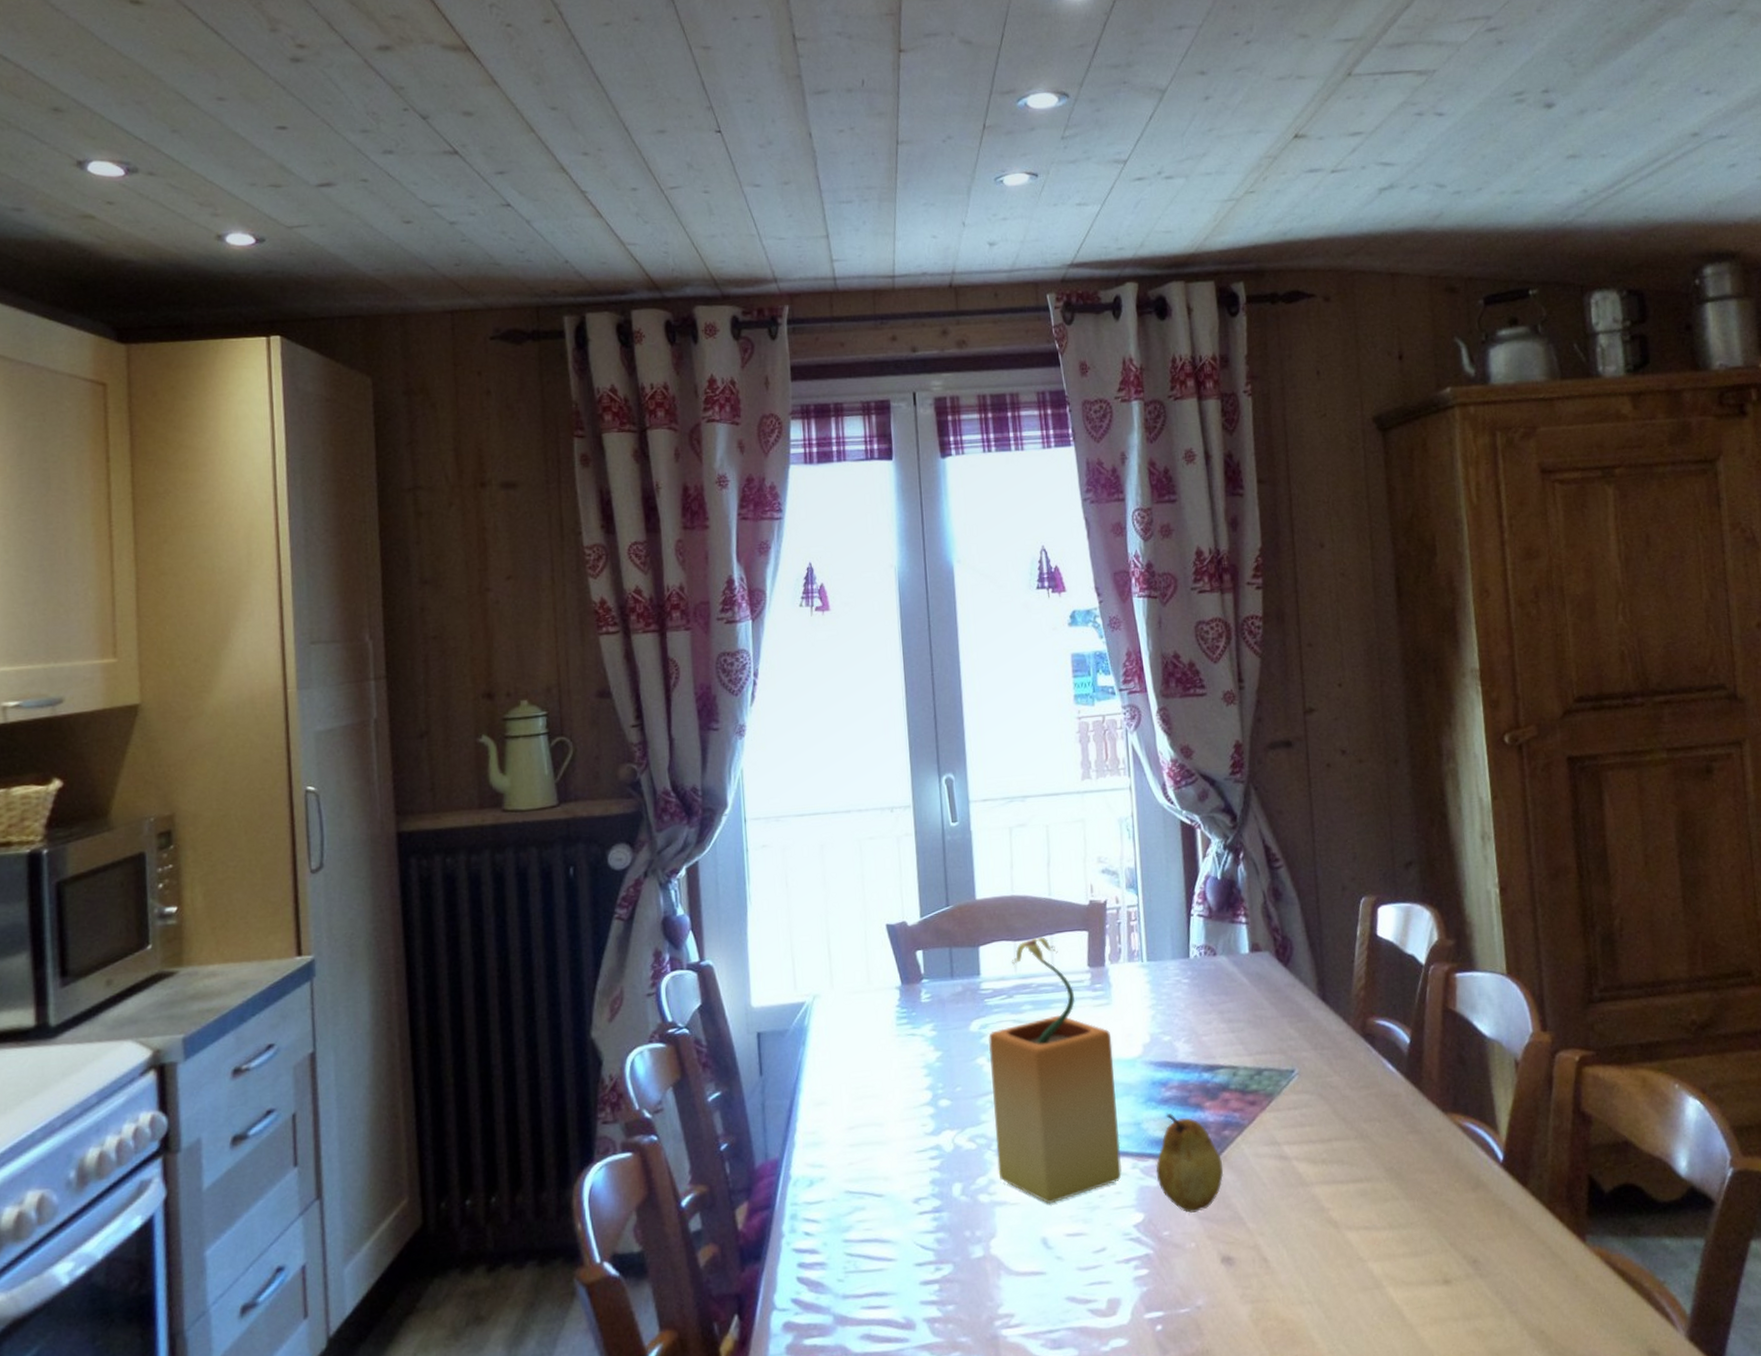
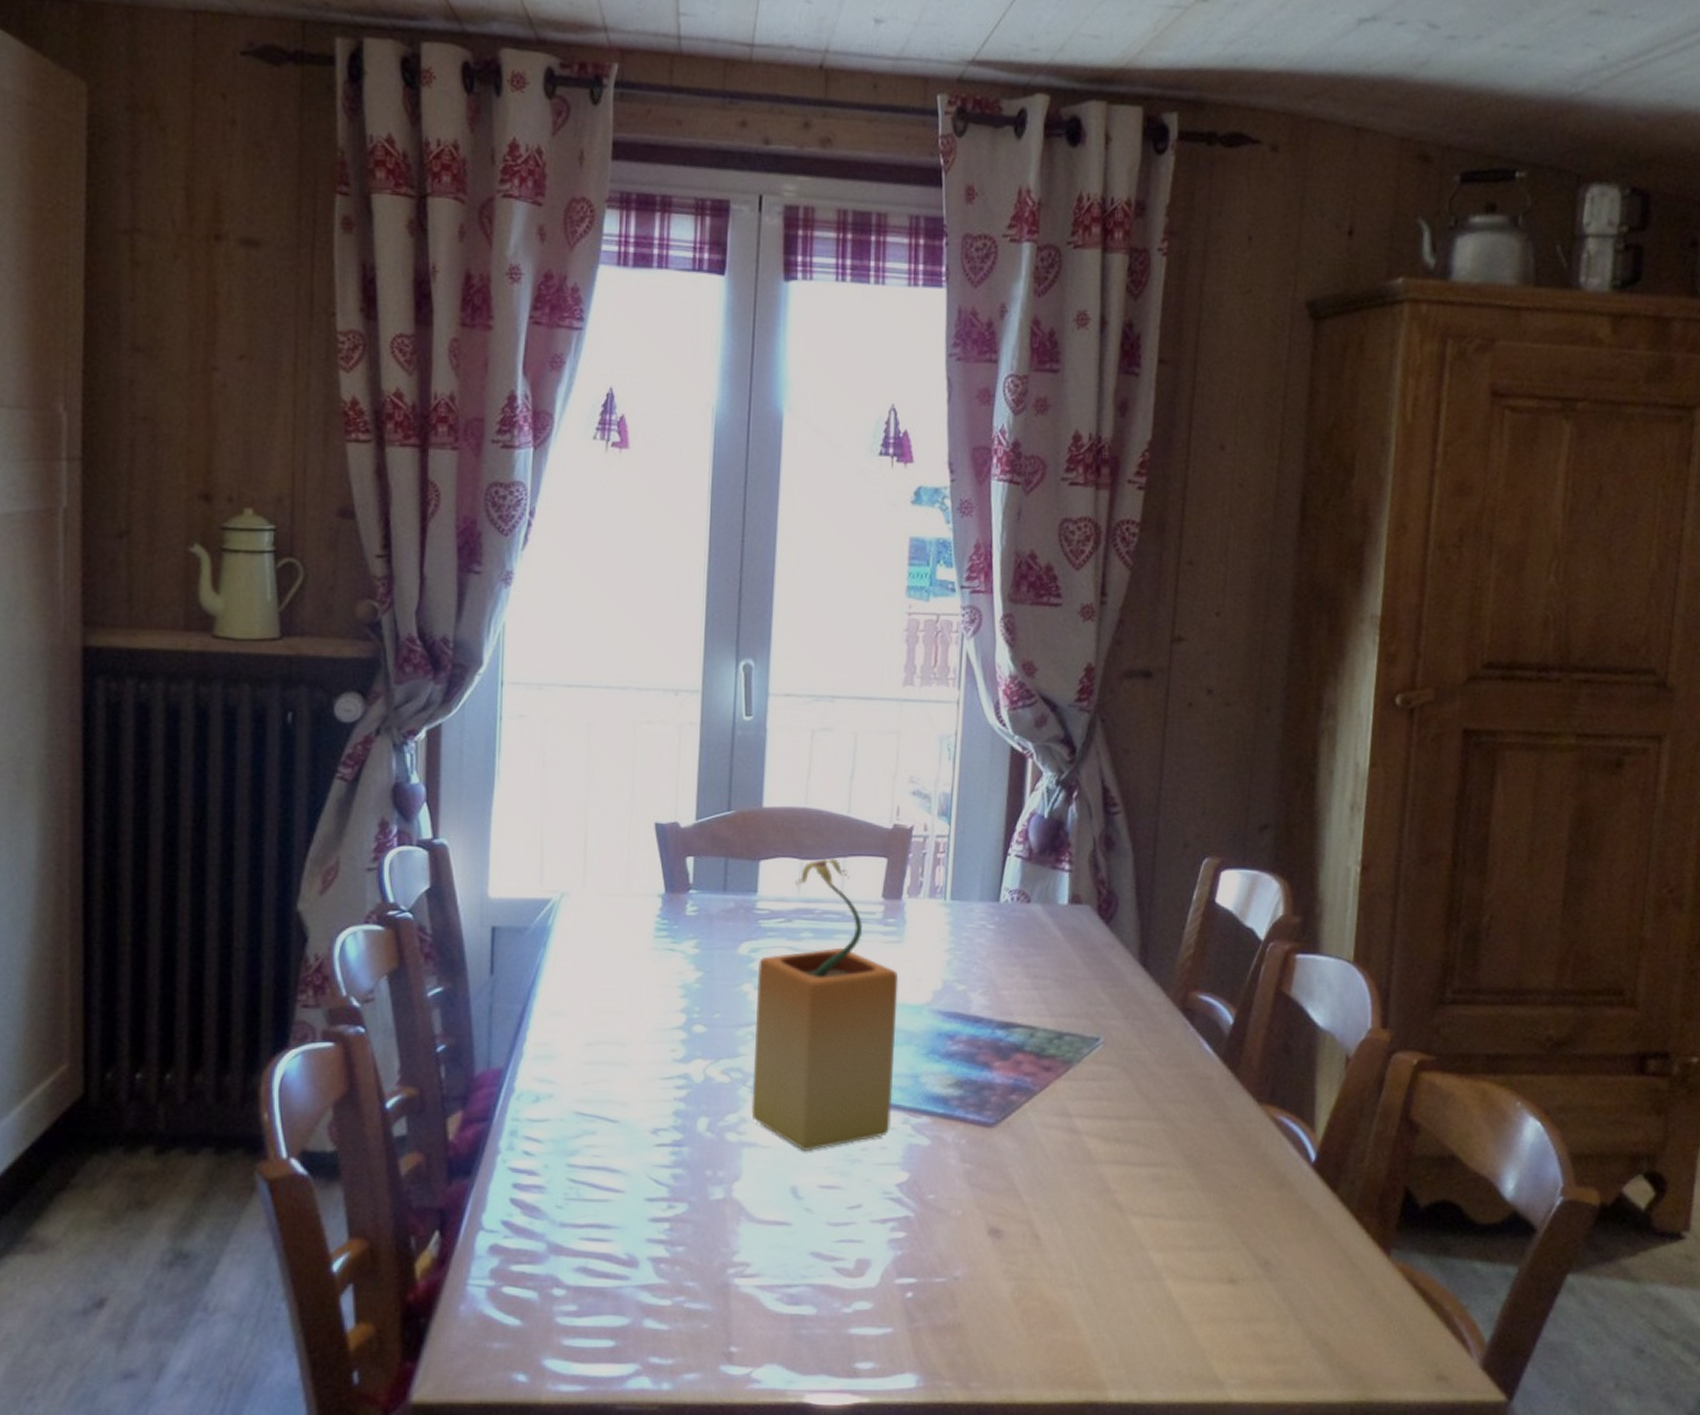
fruit: present [1156,1114,1224,1213] -> none [928,1070,1004,1178]

